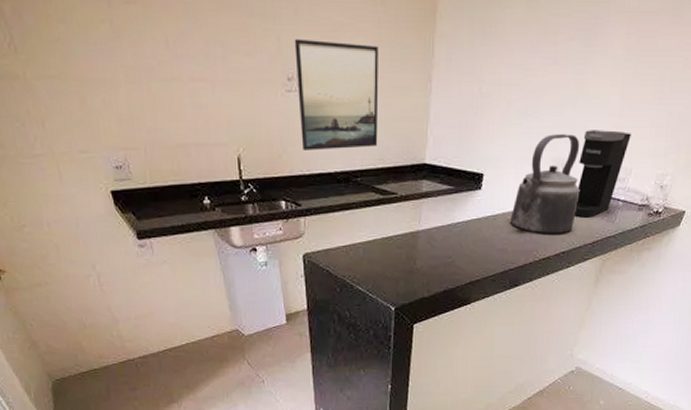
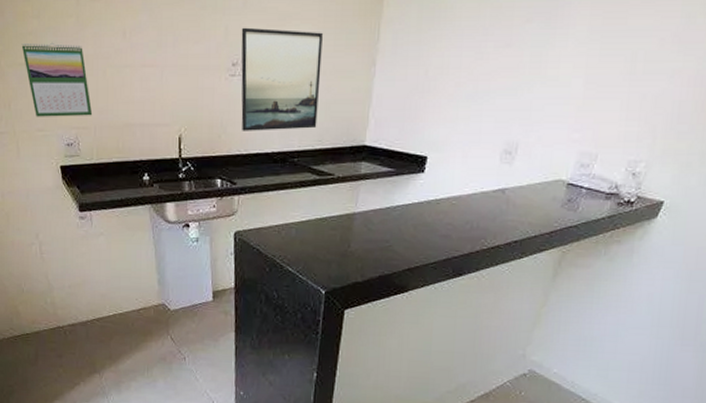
calendar: none [48,51,141,137] -> present [21,42,93,117]
kettle: present [510,134,580,234] -> none [455,117,537,222]
coffee maker: present [575,130,631,218] -> none [529,113,597,205]

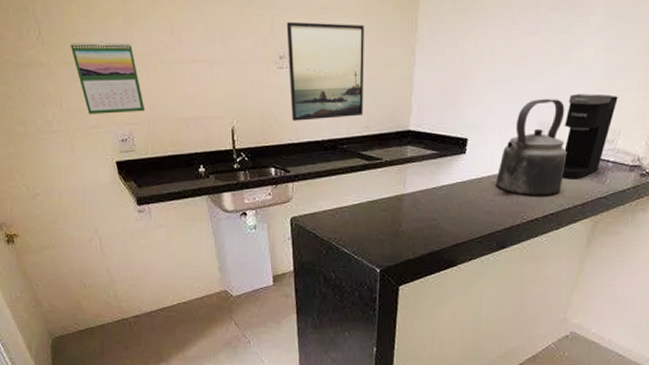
kettle: none [455,117,537,222] -> present [496,99,567,196]
coffee maker: none [529,113,597,205] -> present [562,94,618,179]

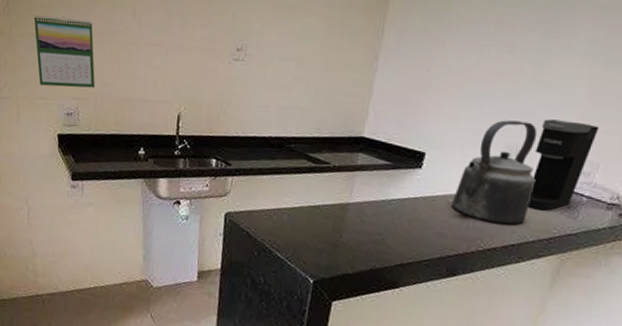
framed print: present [286,21,364,121] -> none [241,15,328,117]

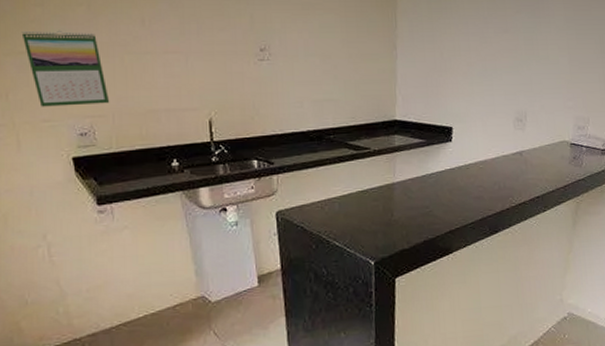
kettle: present [452,120,538,224] -> none [483,90,545,180]
coffee maker: present [528,119,599,211] -> none [540,85,584,164]

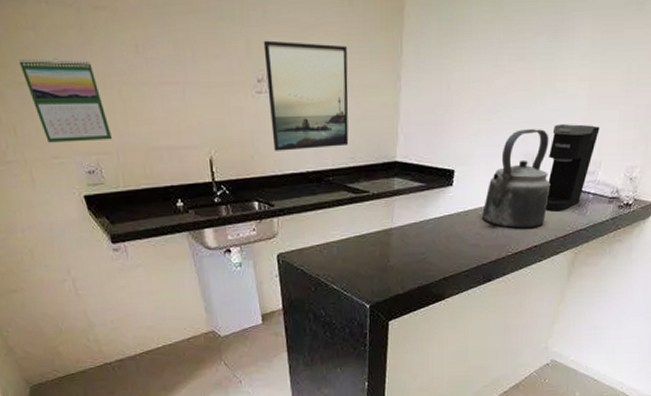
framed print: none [266,16,349,112] -> present [263,40,349,151]
kettle: none [483,90,545,180] -> present [482,129,551,229]
coffee maker: none [540,85,584,164] -> present [546,124,600,211]

